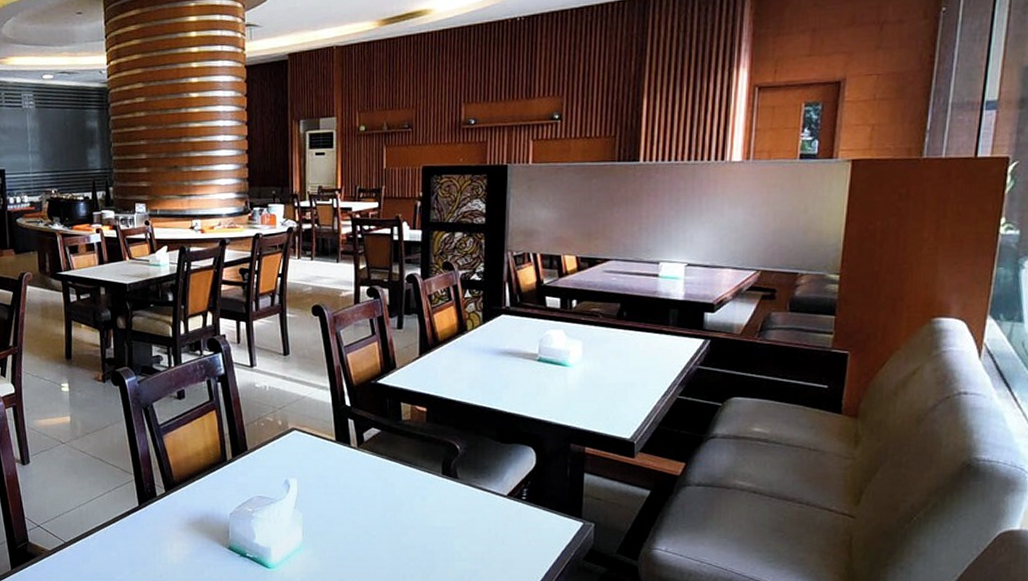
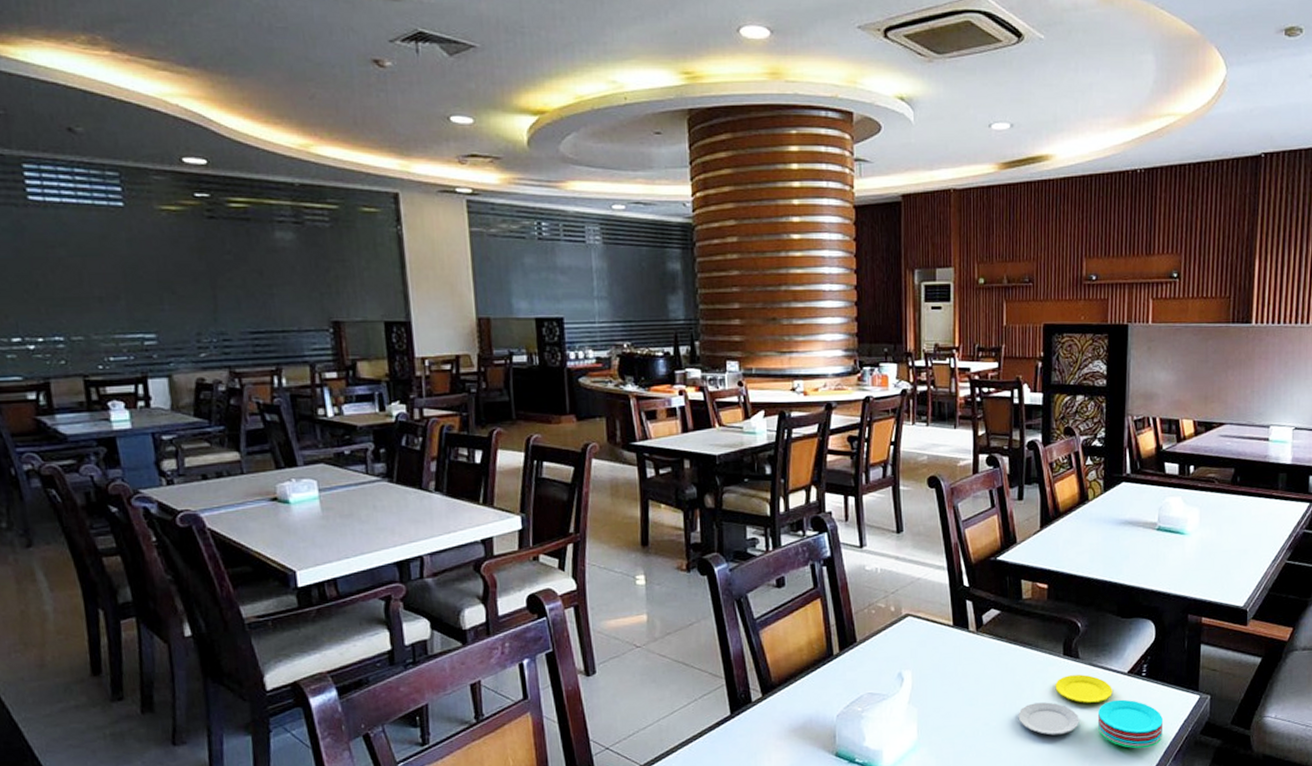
plate: none [397,494,545,569] -> present [1018,674,1164,749]

